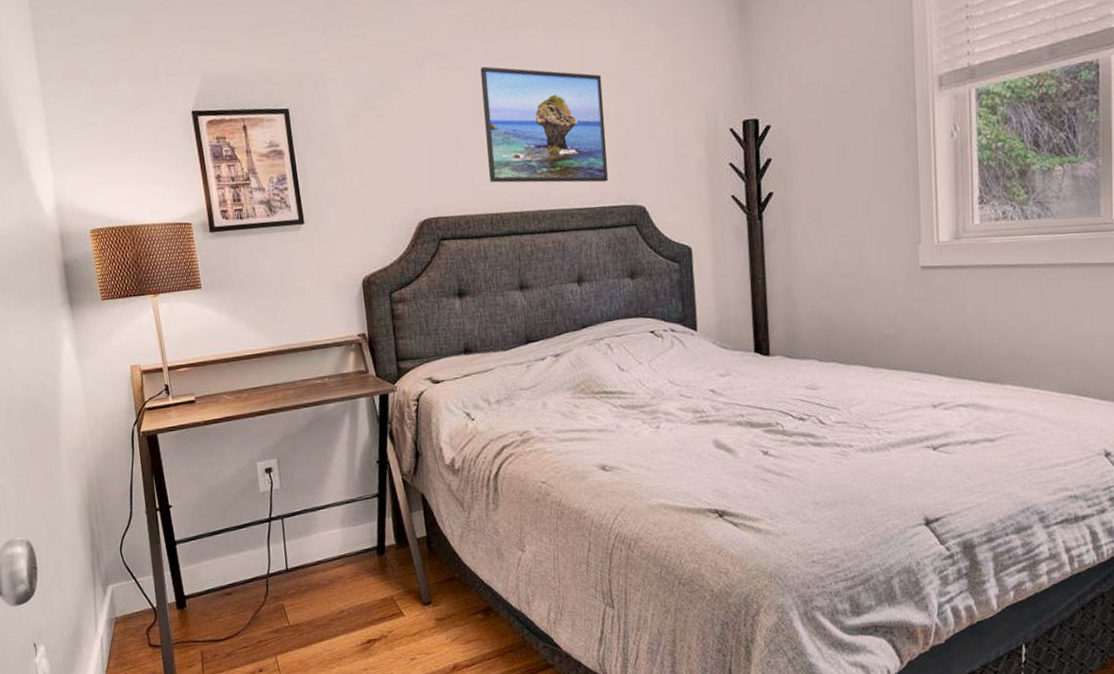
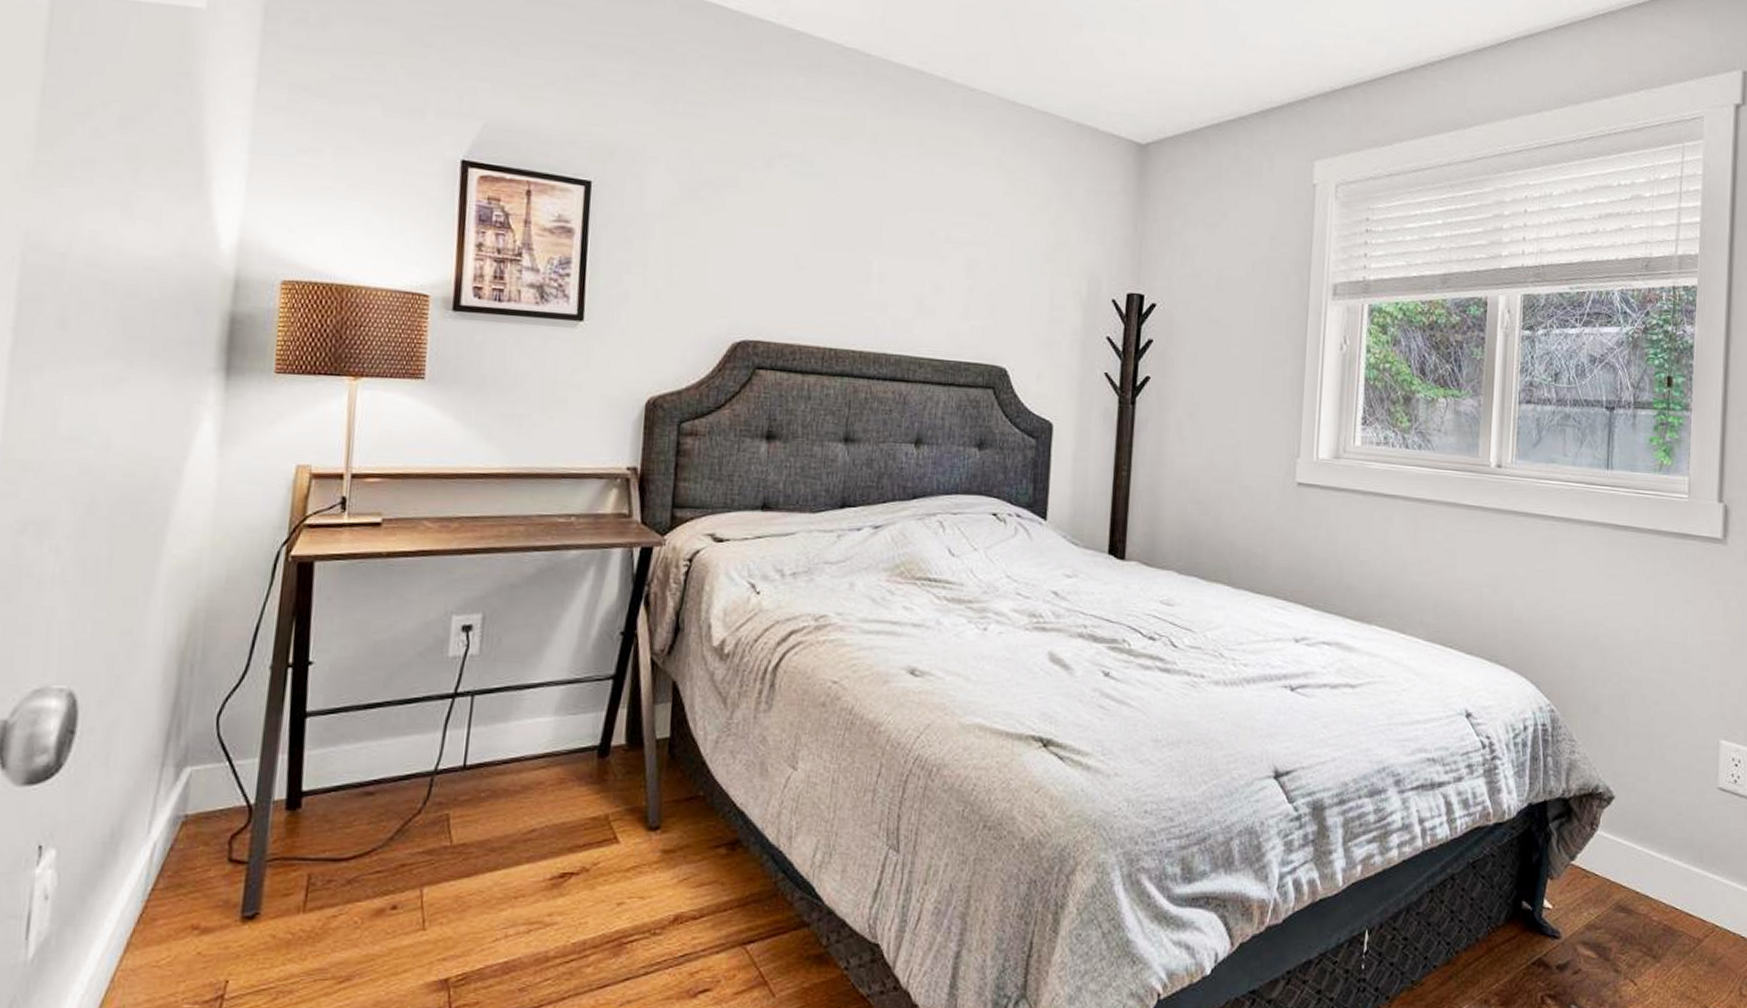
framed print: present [480,66,608,183] -> none [829,179,978,334]

